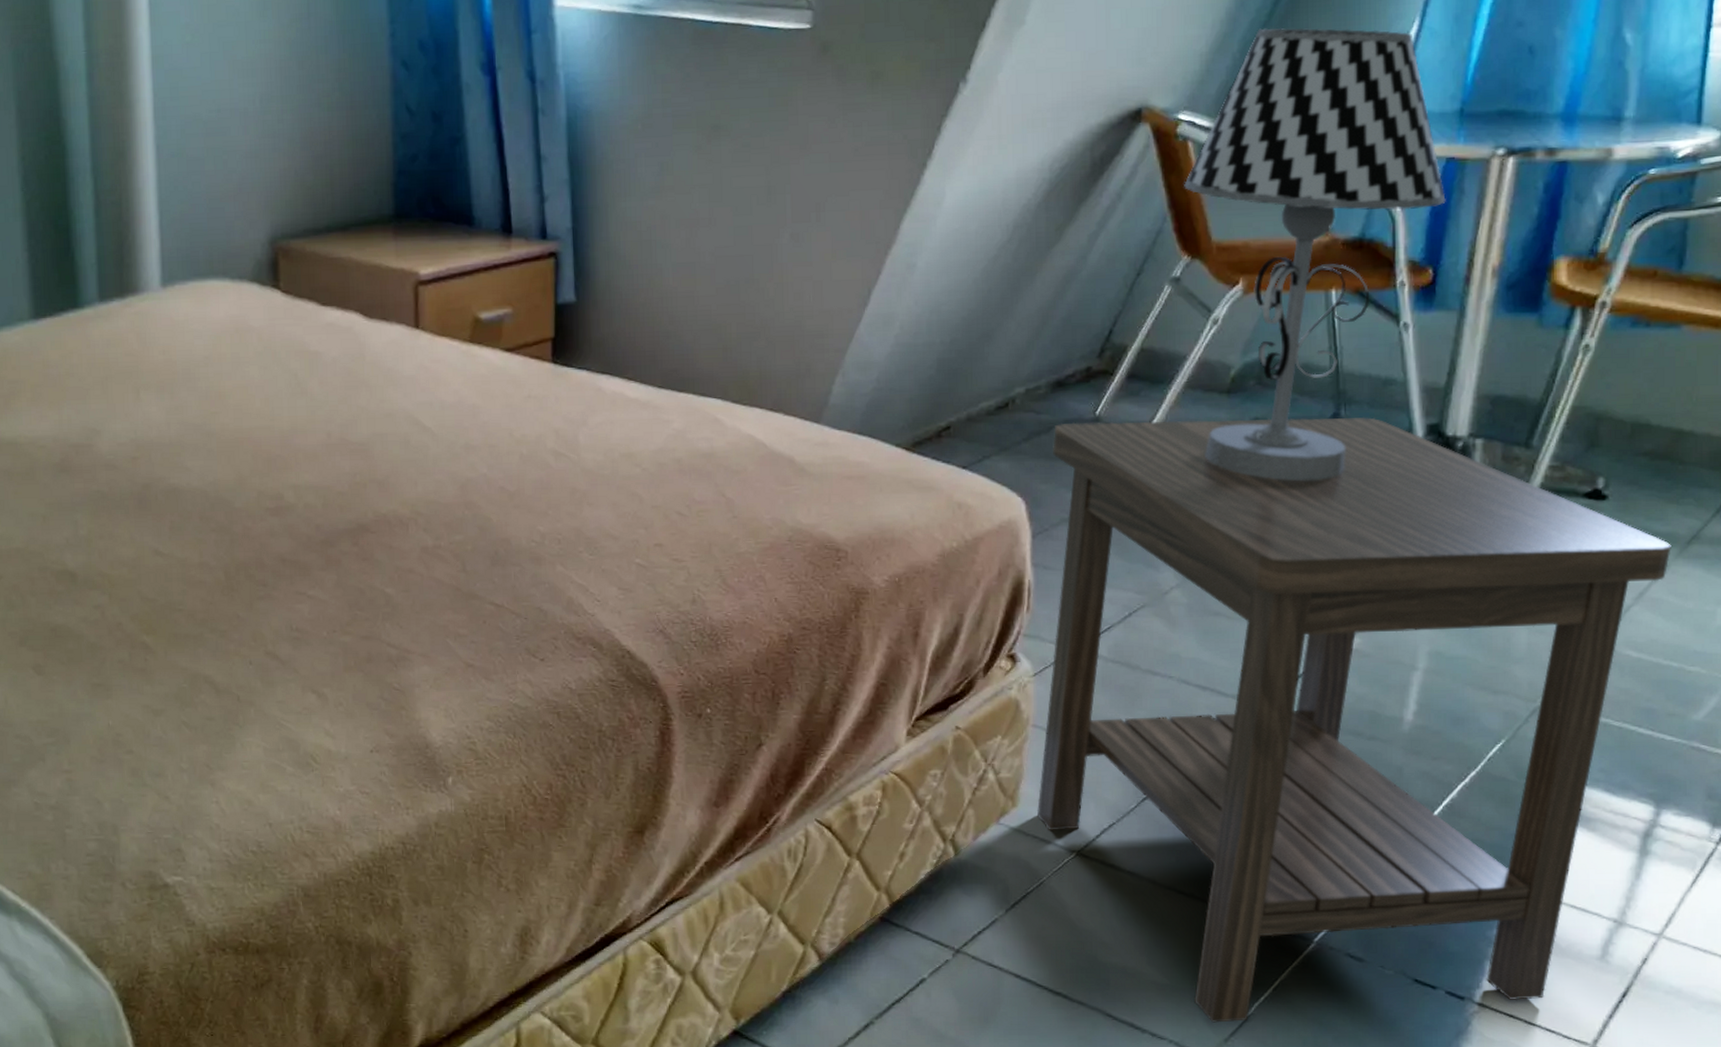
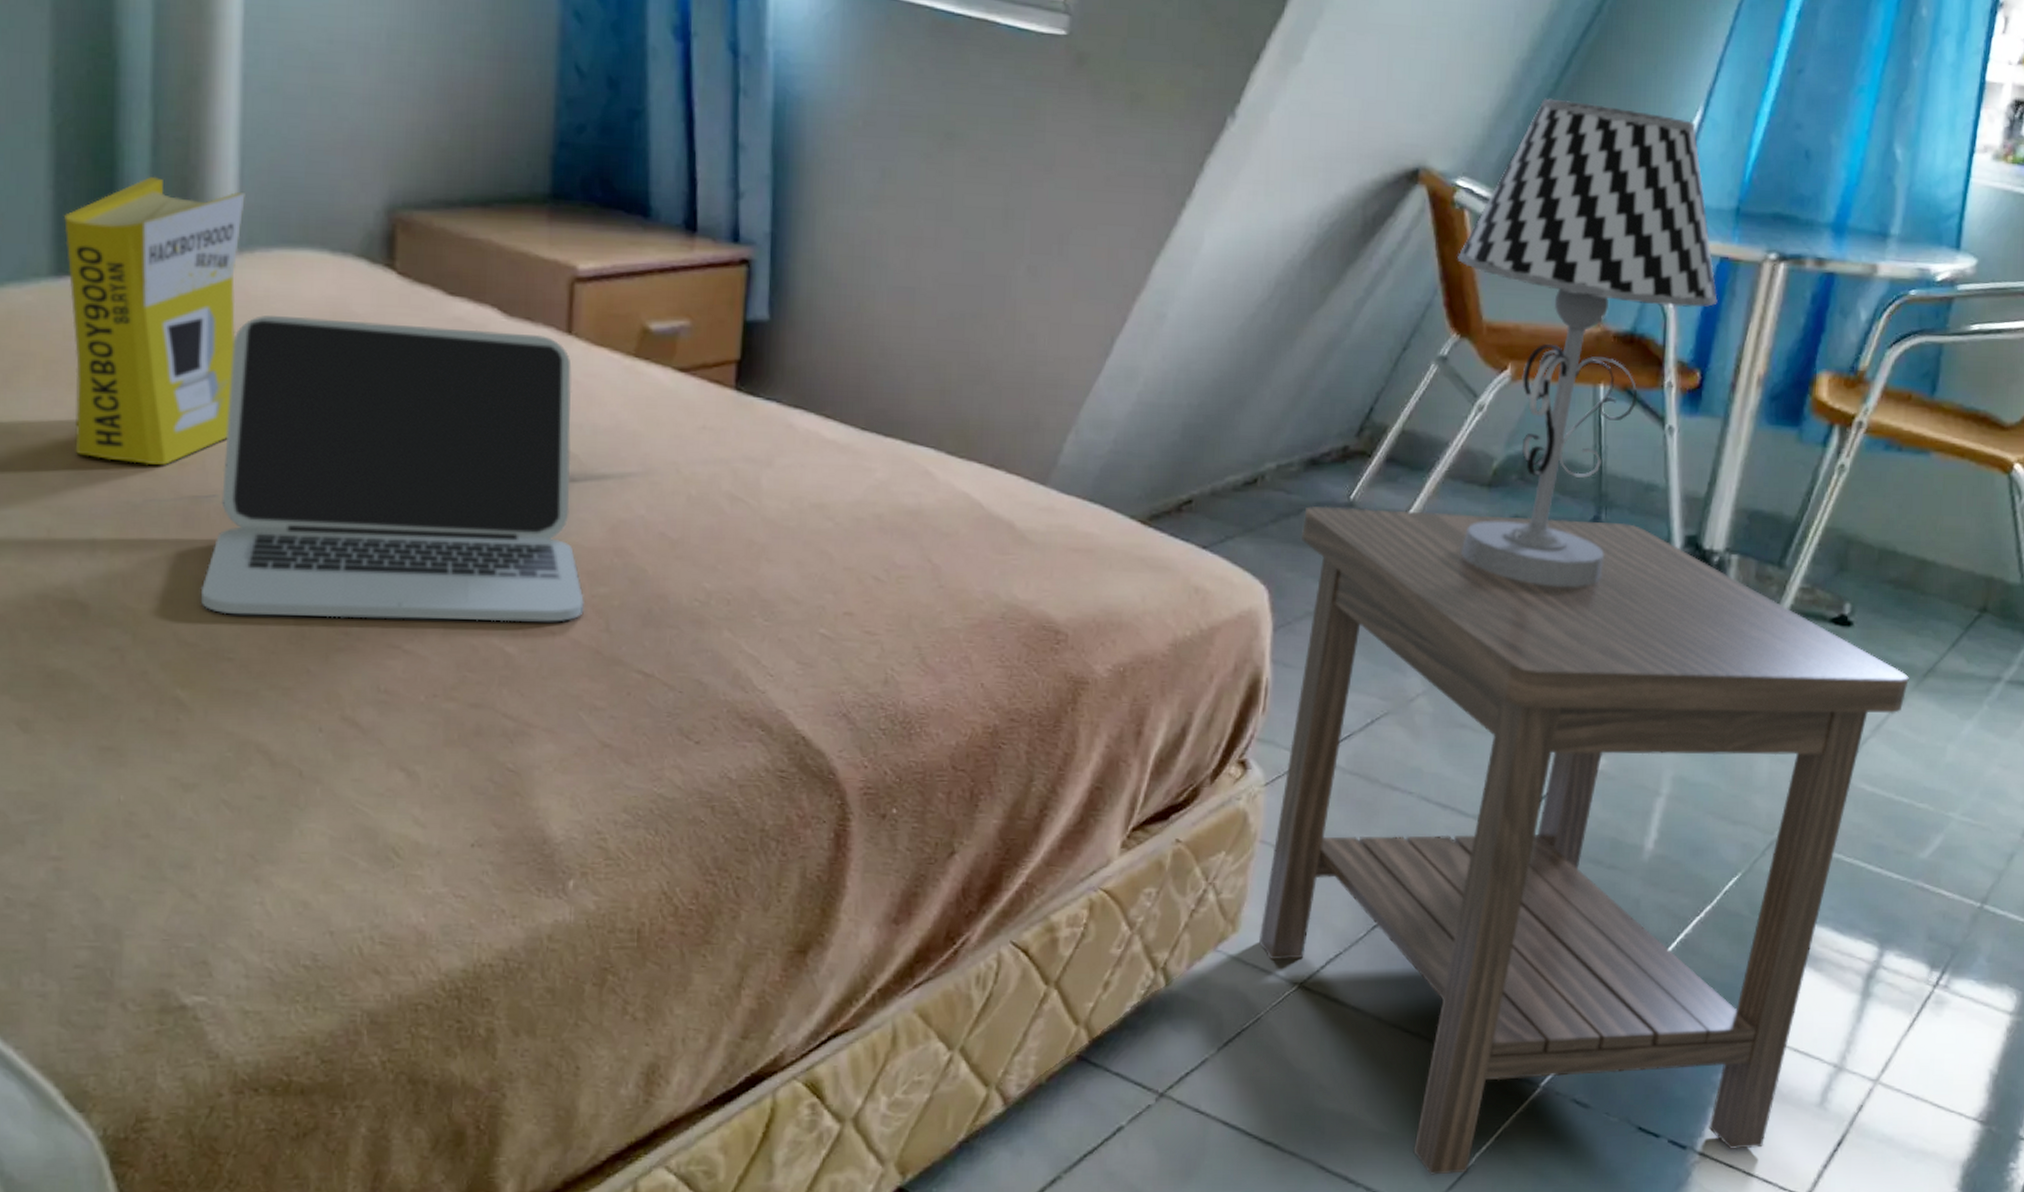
book: none [37,233,167,462] -> present [64,176,245,466]
laptop: none [155,331,444,575] -> present [200,314,584,622]

